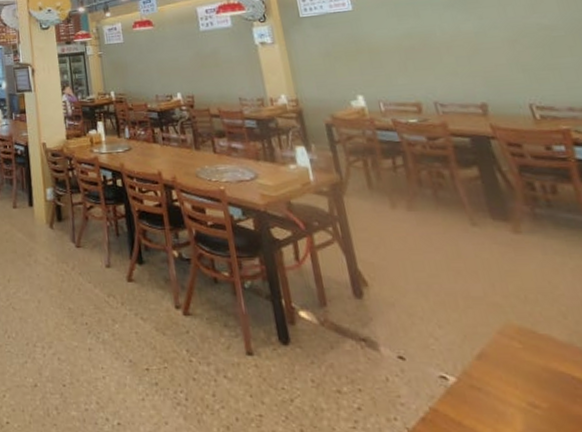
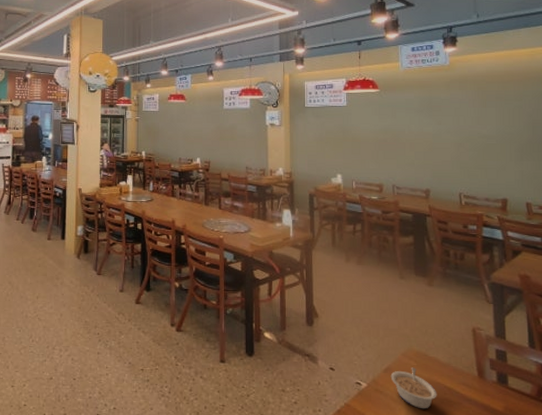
legume: none [487,351,565,413] -> present [390,367,437,409]

